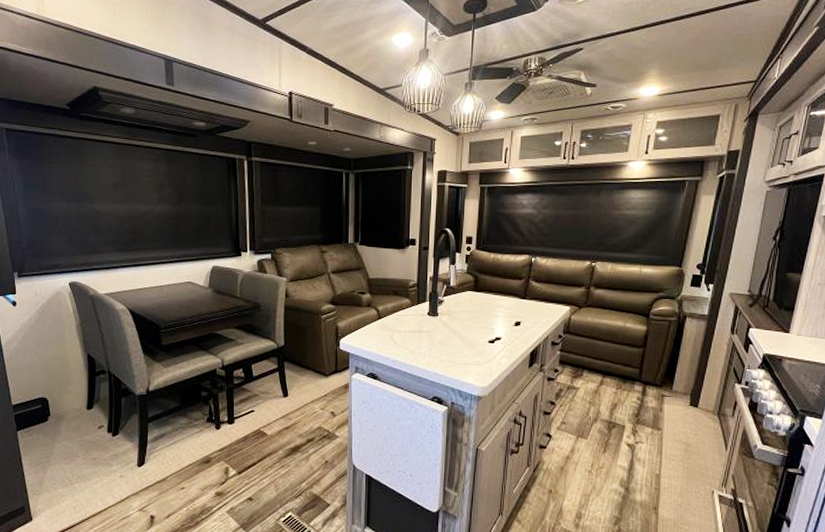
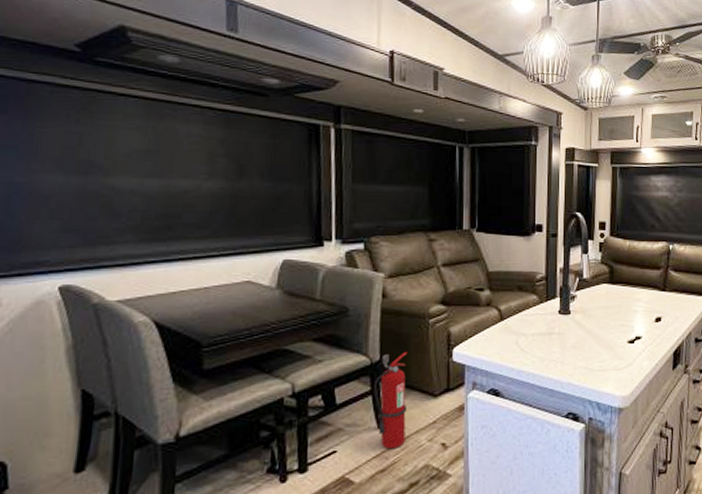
fire extinguisher: none [280,339,305,413] -> present [374,351,408,450]

